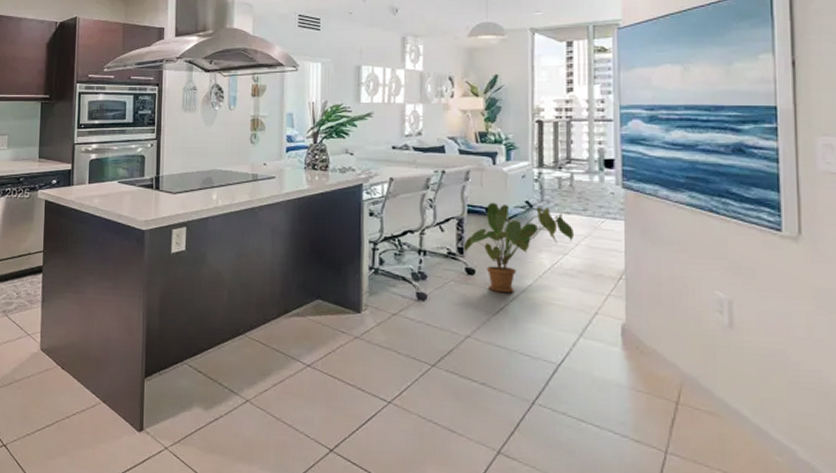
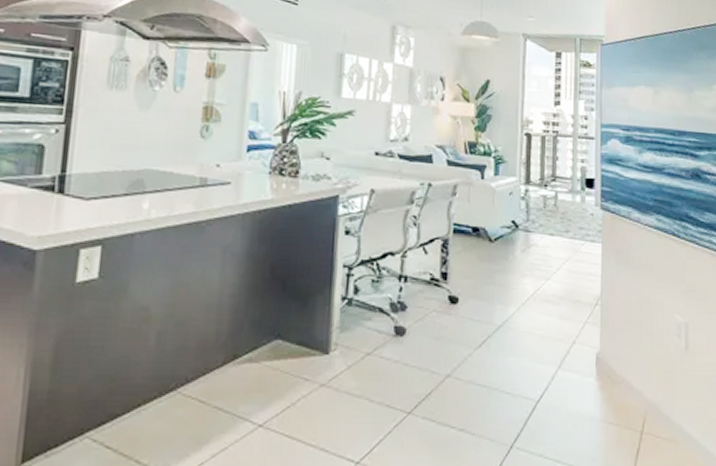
house plant: present [463,203,573,293] -> none [447,222,556,323]

